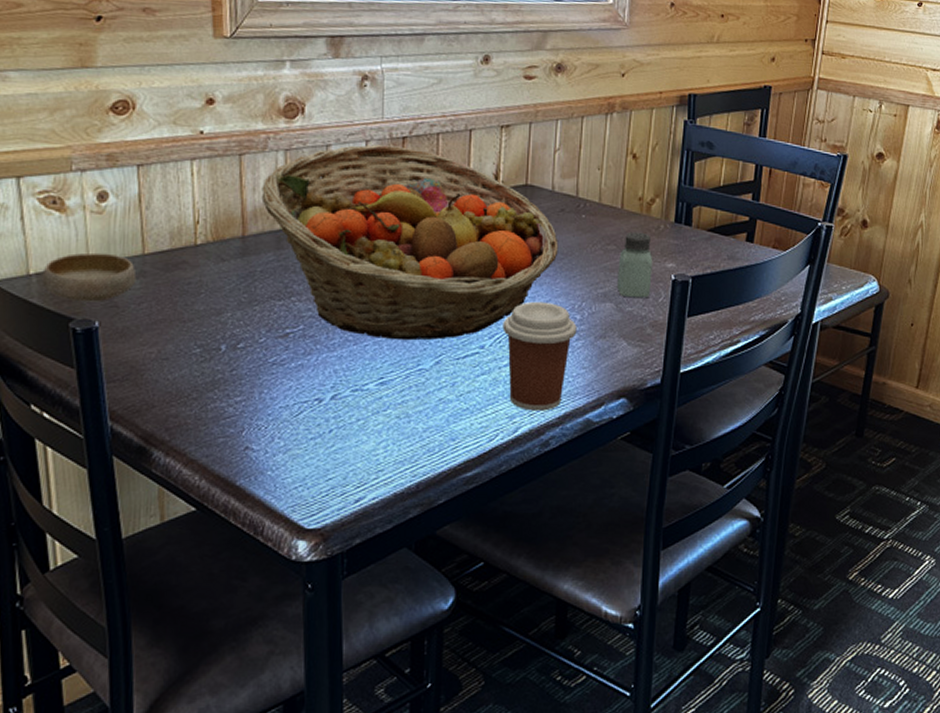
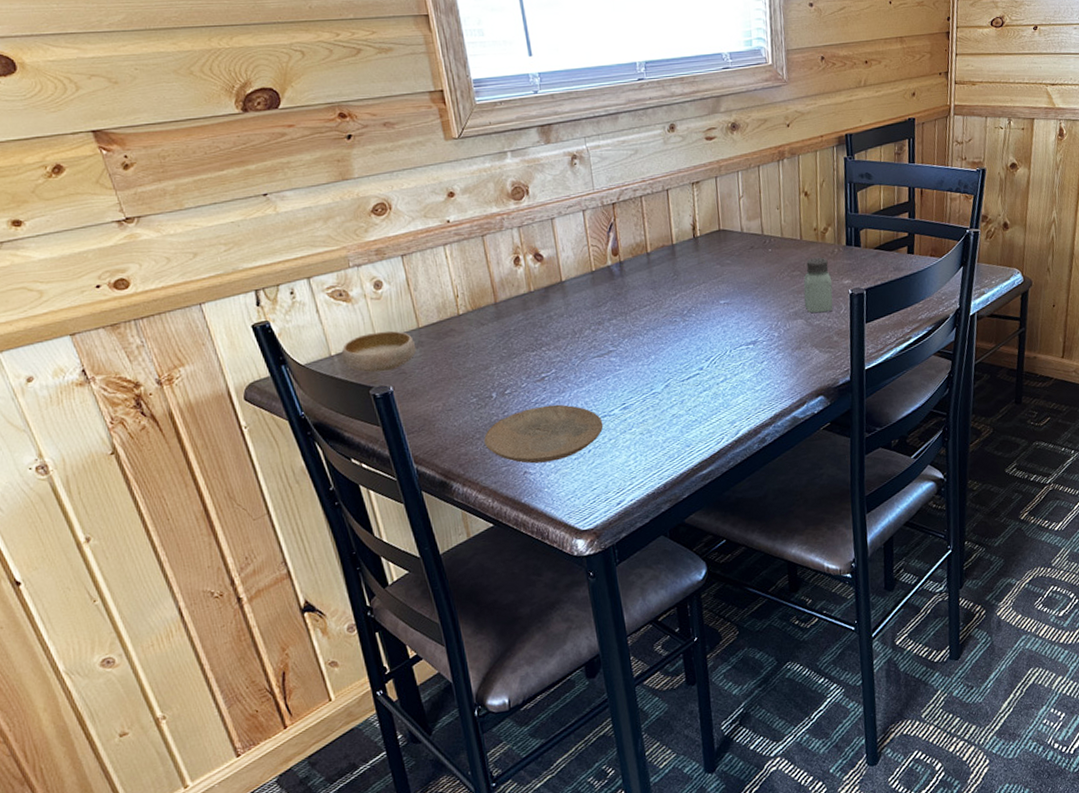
plate: none [202,368,353,438] -> present [484,404,604,464]
fruit basket: present [261,145,559,341] -> none [504,211,753,372]
coffee cup: present [502,301,577,411] -> none [715,325,777,416]

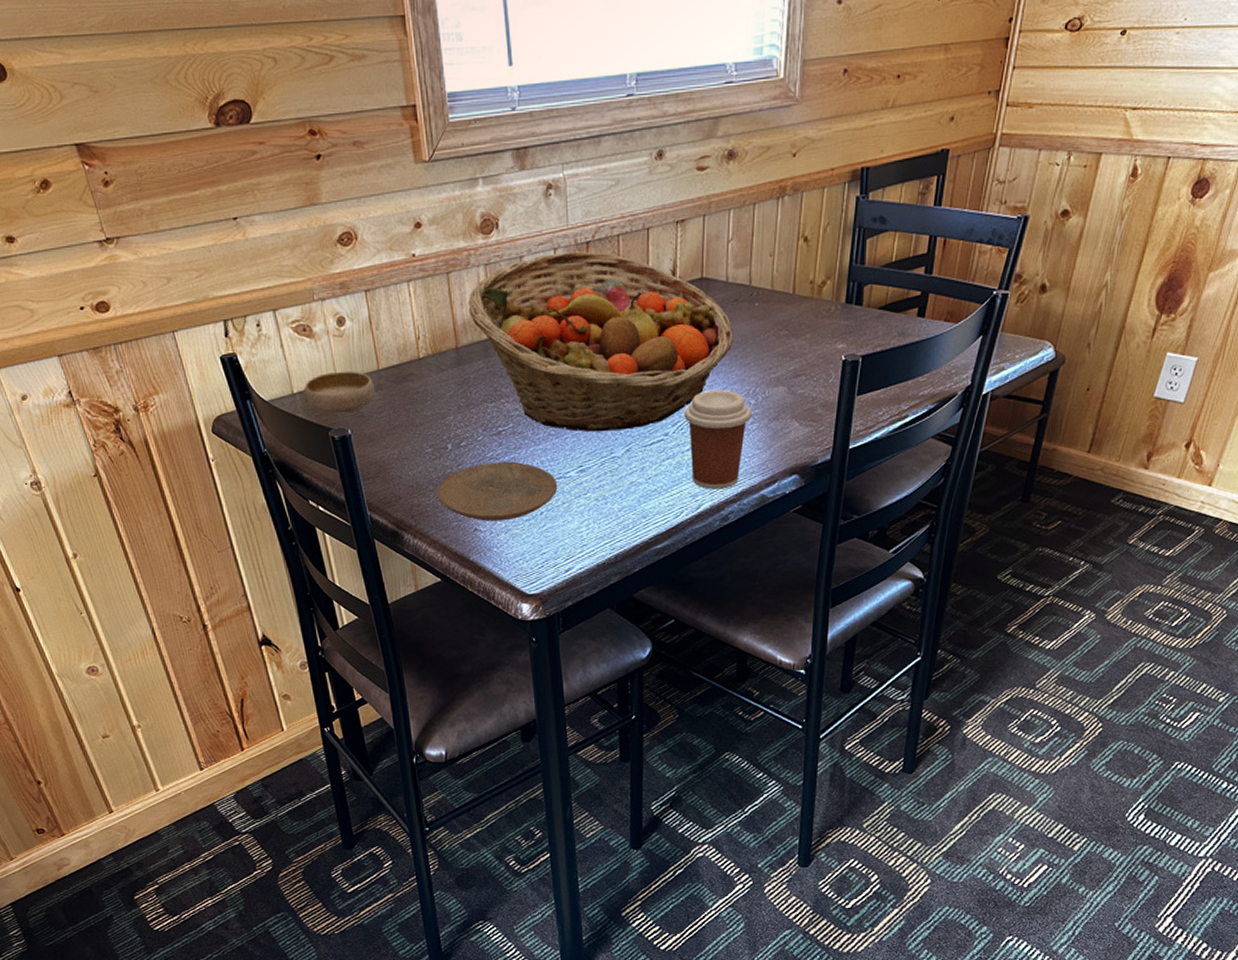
fruit basket: none [504,211,753,372] -> present [468,251,733,432]
coffee cup: none [715,325,777,416] -> present [684,389,752,490]
saltshaker: present [803,257,833,314] -> none [788,315,823,381]

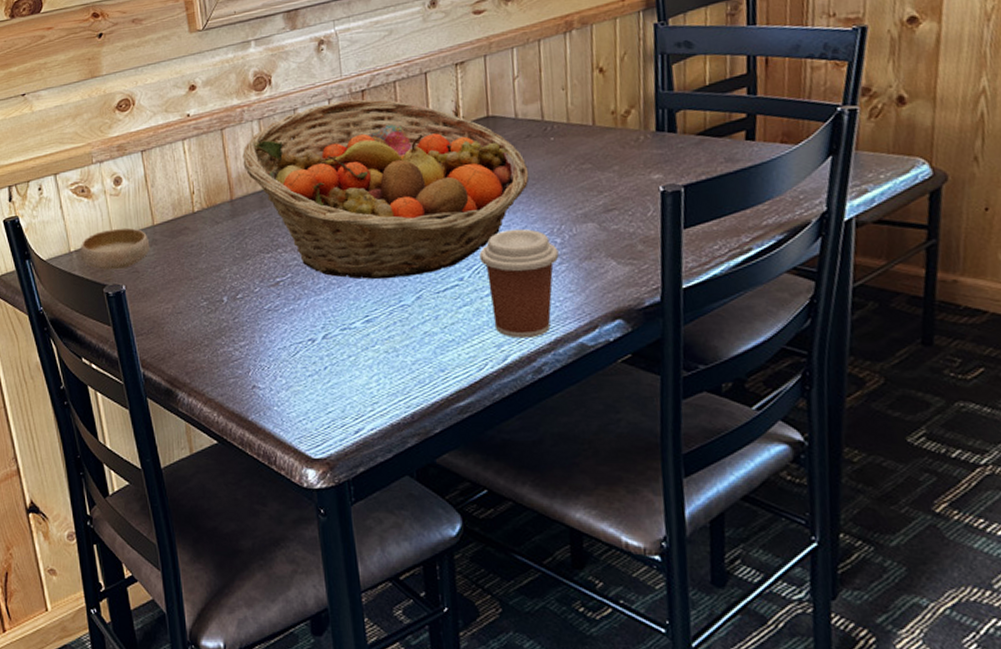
plate: present [437,461,558,521] -> none [212,312,343,378]

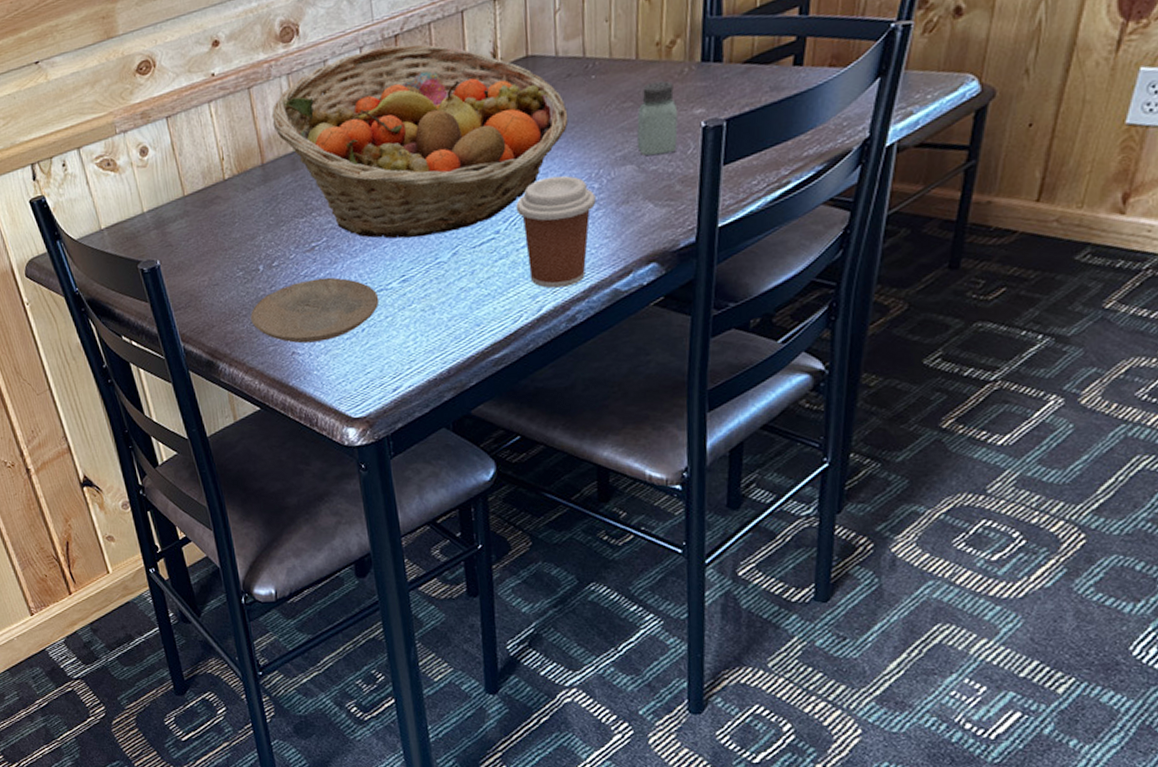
bowl: present [80,227,150,271] -> none [110,200,182,246]
plate: none [212,312,343,378] -> present [250,277,380,344]
saltshaker: none [596,146,637,216] -> present [636,80,678,157]

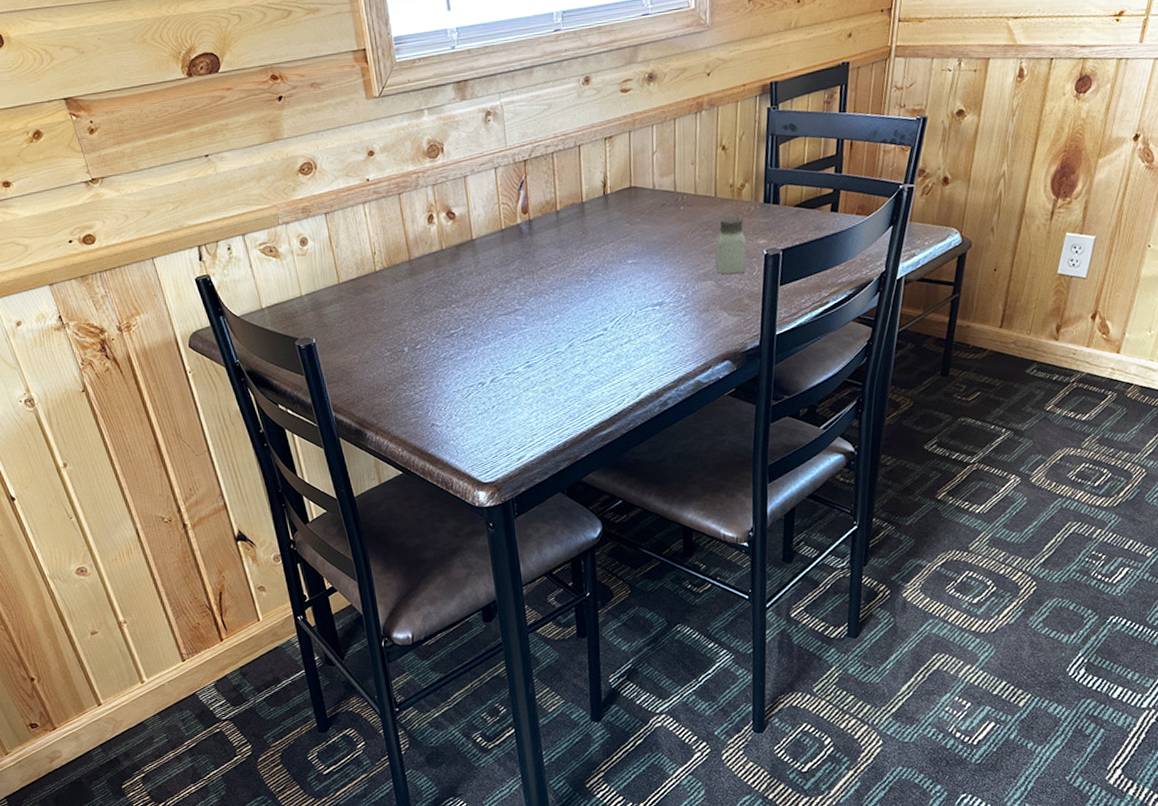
plate: present [250,277,380,344] -> none [396,360,508,417]
fruit basket: present [272,44,569,239] -> none [418,168,663,331]
coffee cup: present [516,176,596,289] -> none [620,286,684,378]

